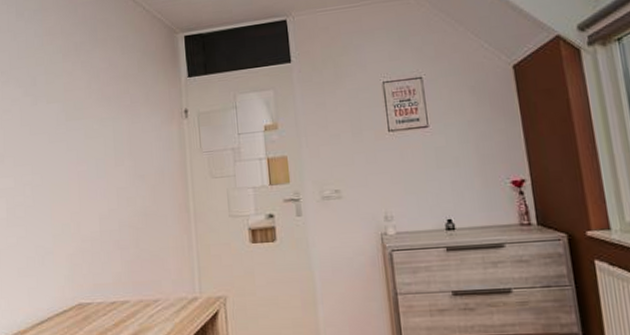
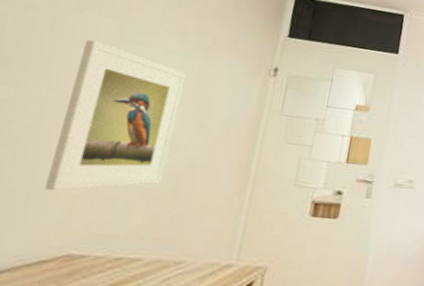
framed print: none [45,125,125,254] -> present [45,39,187,191]

